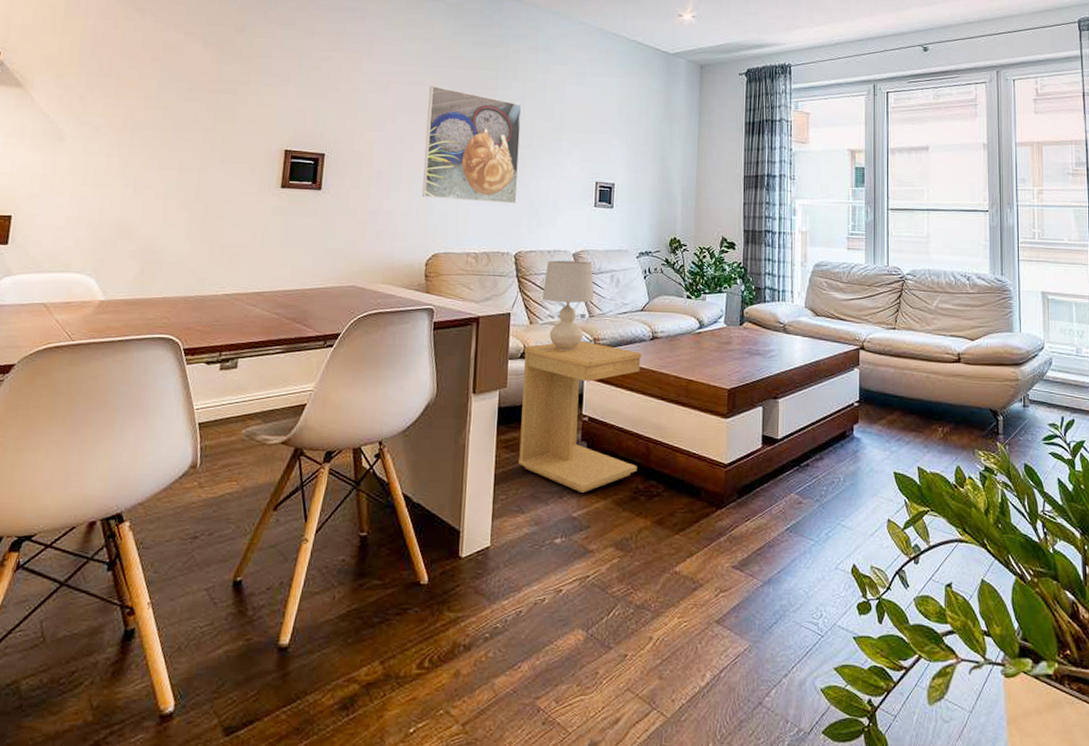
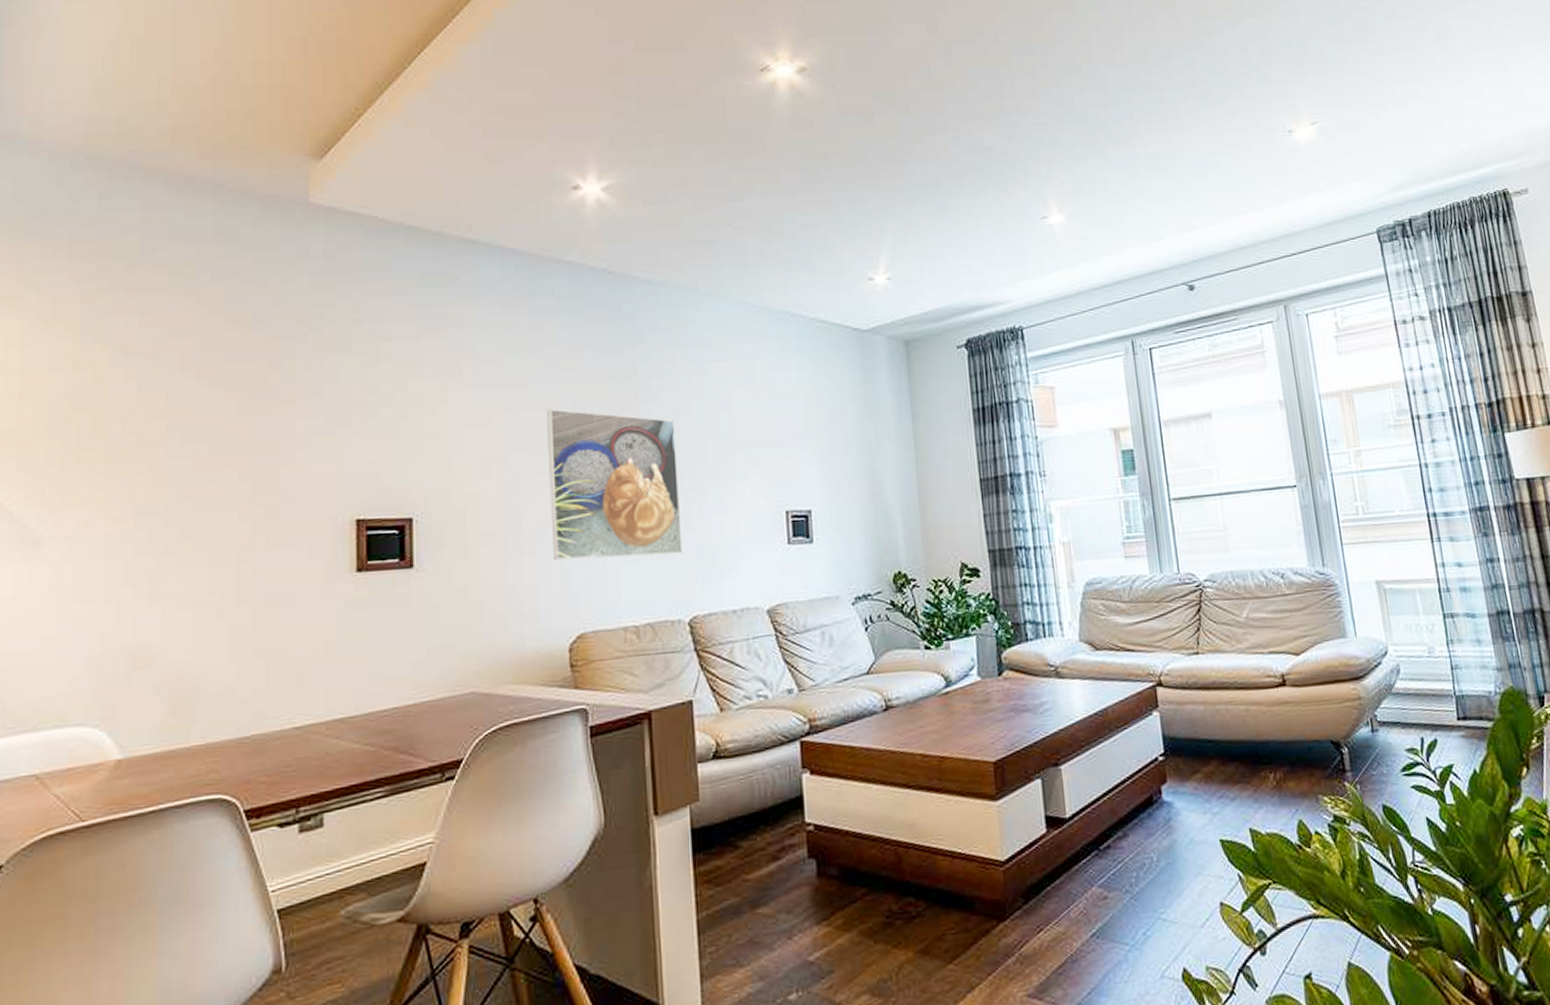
side table: present [519,341,642,493] -> none [717,724,887,928]
table lamp: present [542,260,594,352] -> none [732,618,802,742]

